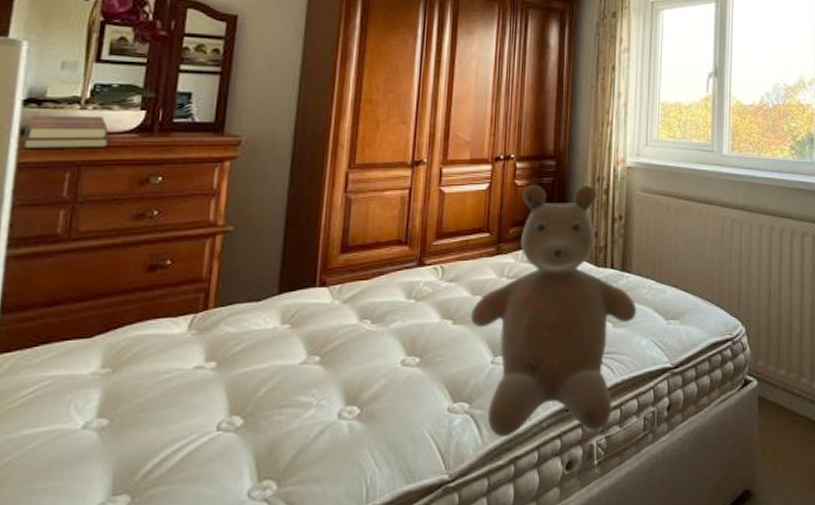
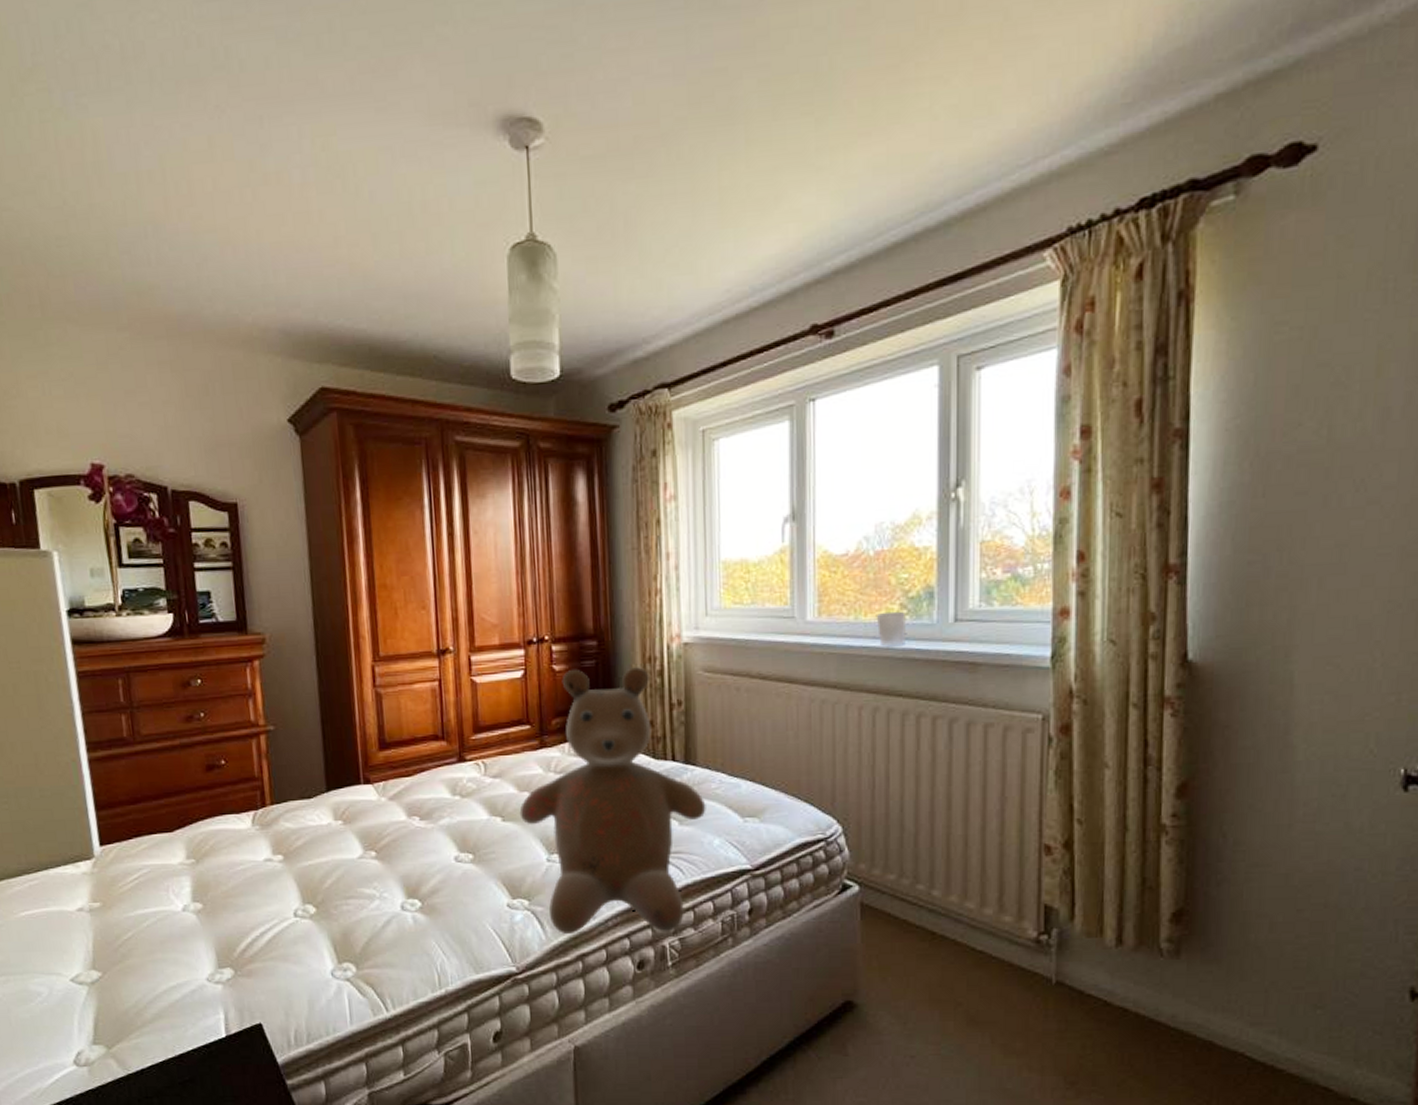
books: present [23,115,110,150] -> none [75,621,149,659]
candle holder: none [773,151,794,179] -> present [876,611,906,647]

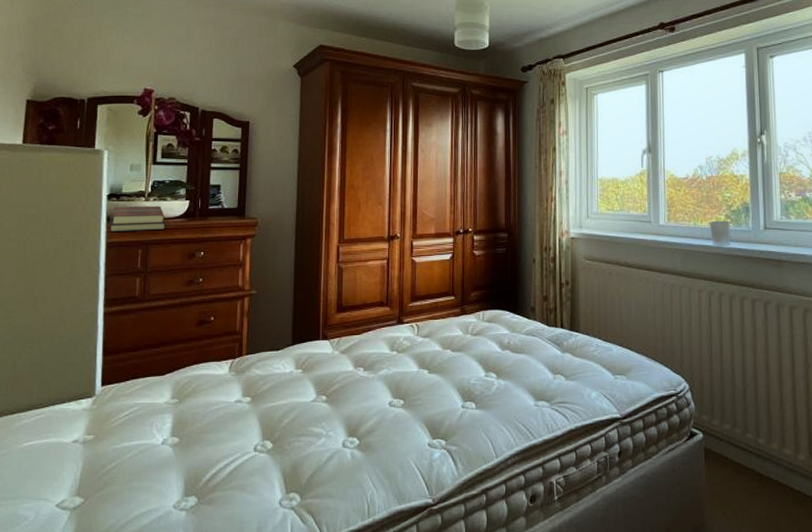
books: none [75,621,149,659] -> present [110,205,167,233]
teddy bear: present [519,667,706,935] -> none [442,254,586,472]

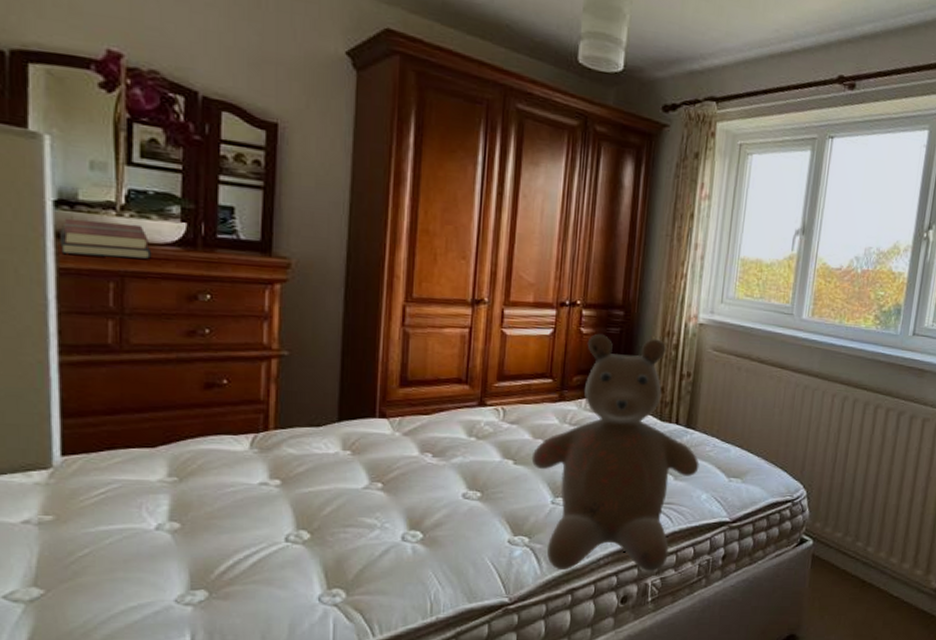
teddy bear: none [442,254,586,472] -> present [531,333,700,573]
candle holder: present [709,220,731,246] -> none [855,320,878,349]

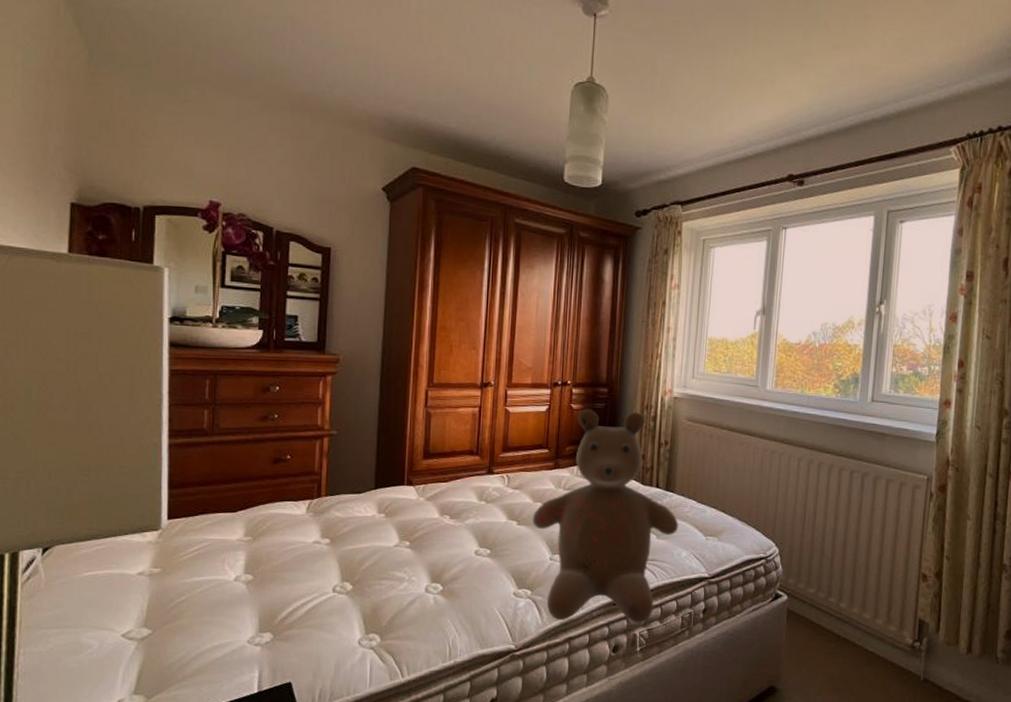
books: present [60,218,152,259] -> none [173,330,237,361]

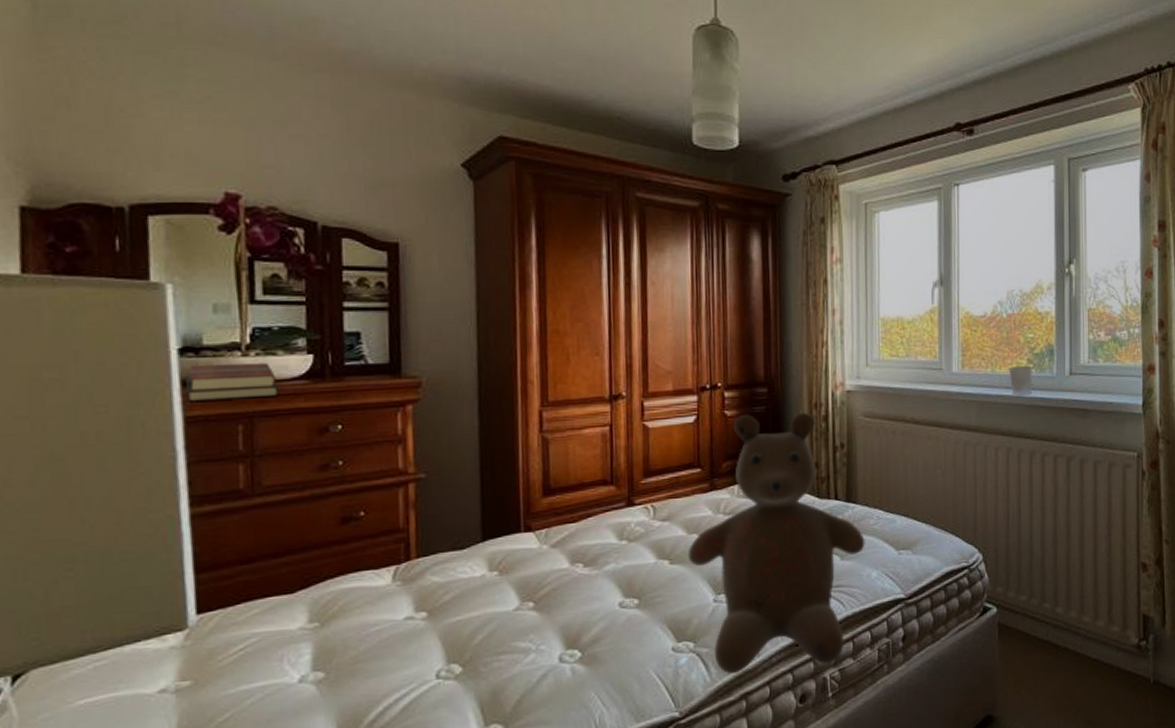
books: none [173,330,237,361] -> present [186,362,280,403]
candle holder: none [816,389,838,416] -> present [1008,365,1032,396]

